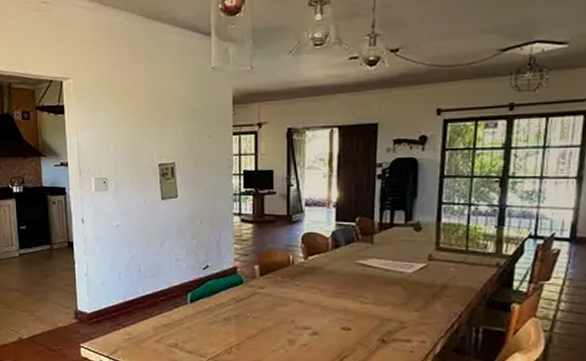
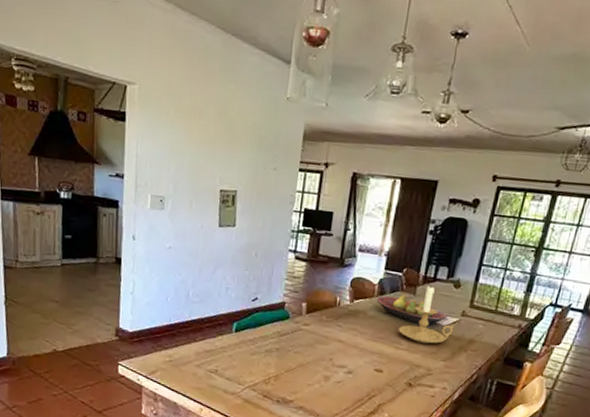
fruit bowl: none [331,245,413,276] -> present [376,295,448,327]
candle holder: none [360,231,422,294] -> present [398,284,454,344]

